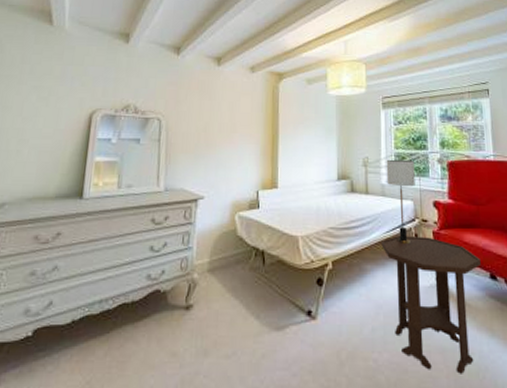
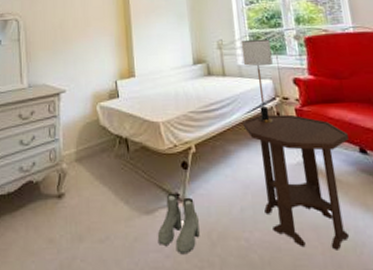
boots: none [285,309,329,374] -> present [157,193,200,255]

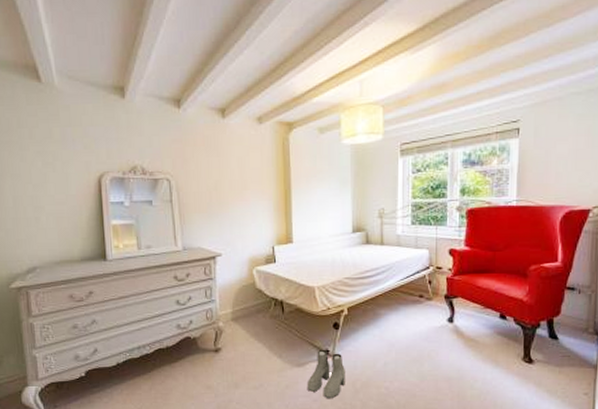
table lamp: present [241,38,273,123] -> none [402,209,432,290]
side table: present [243,114,350,250] -> none [395,283,492,397]

